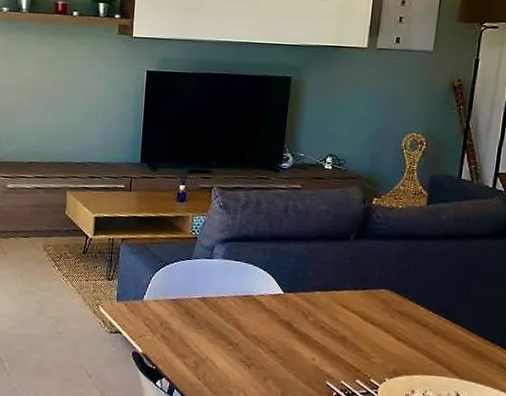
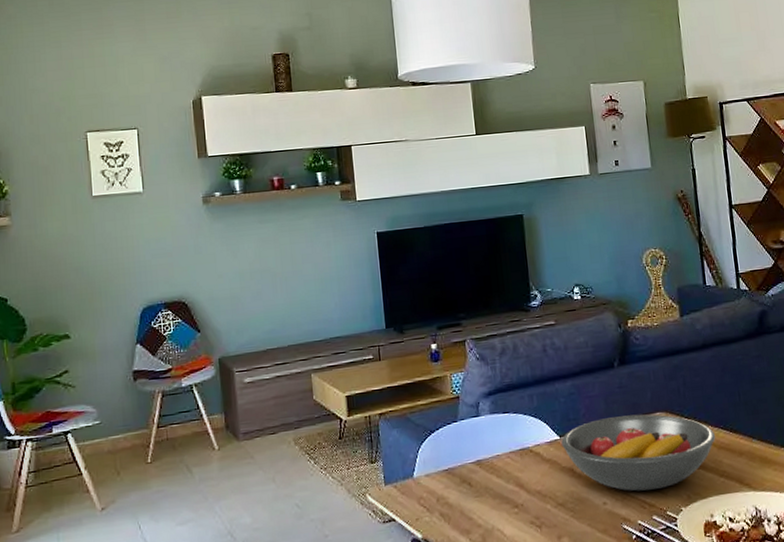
fruit bowl: none [284,284,435,358] -> present [561,414,716,492]

